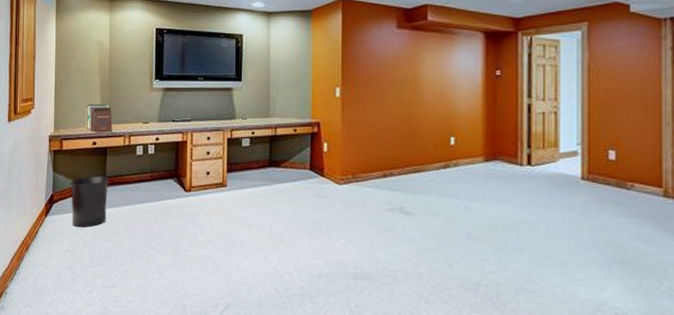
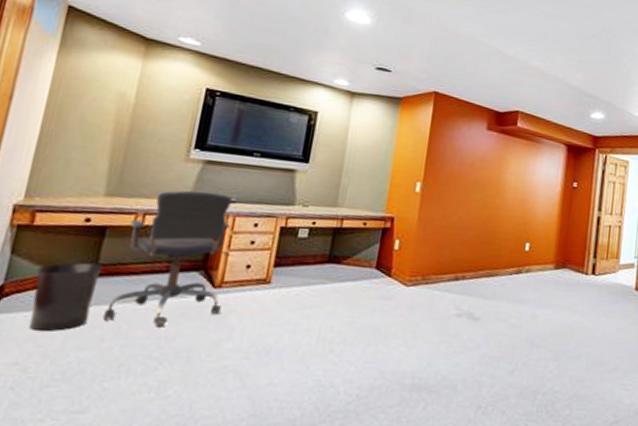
books: present [86,103,113,133] -> none [78,168,124,208]
office chair: none [115,114,193,224] -> present [102,190,232,327]

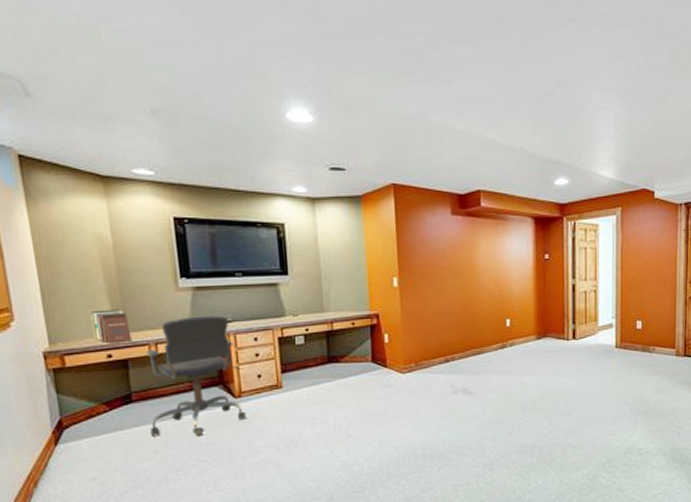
waste bin: present [28,262,103,331] -> none [83,392,139,452]
books: none [78,168,124,208] -> present [90,309,132,344]

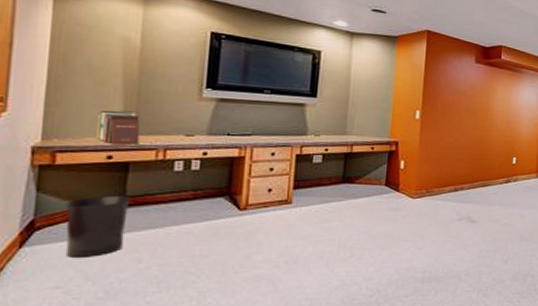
waste bin: none [83,392,139,452] -> present [65,196,131,257]
office chair: present [145,315,246,437] -> none [136,126,252,247]

